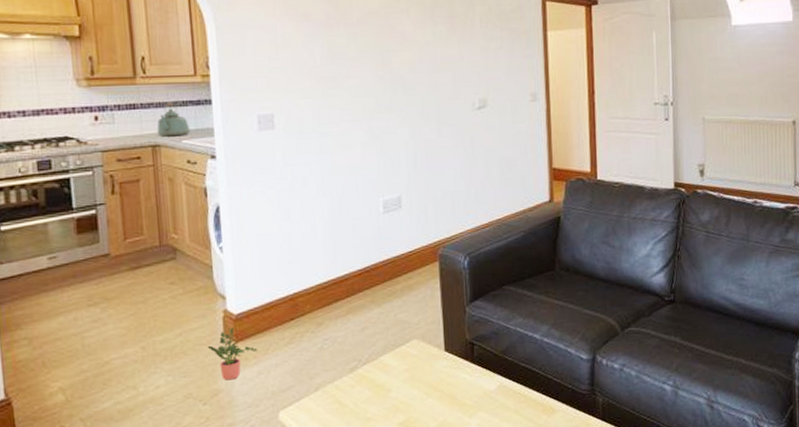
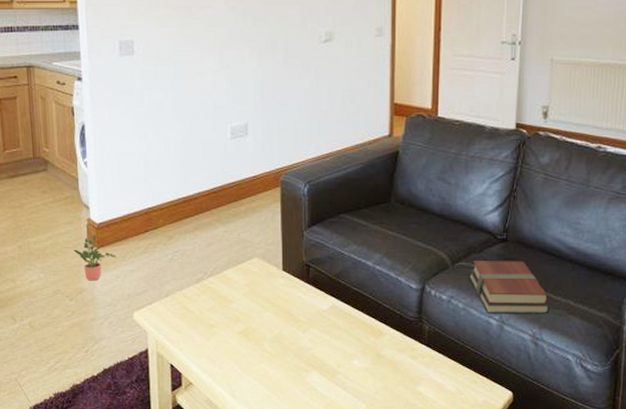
kettle: present [156,103,191,137] -> none [31,27,60,58]
books: none [640,321,722,379] -> present [469,261,550,314]

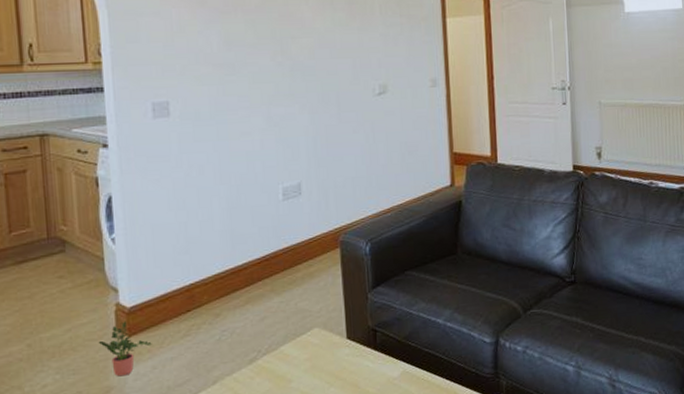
books: present [469,261,550,314] -> none [542,302,623,360]

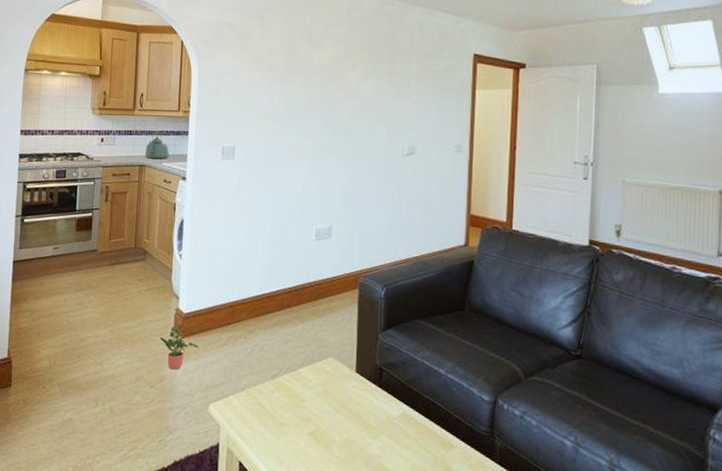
kettle: none [45,90,81,126] -> present [144,132,170,159]

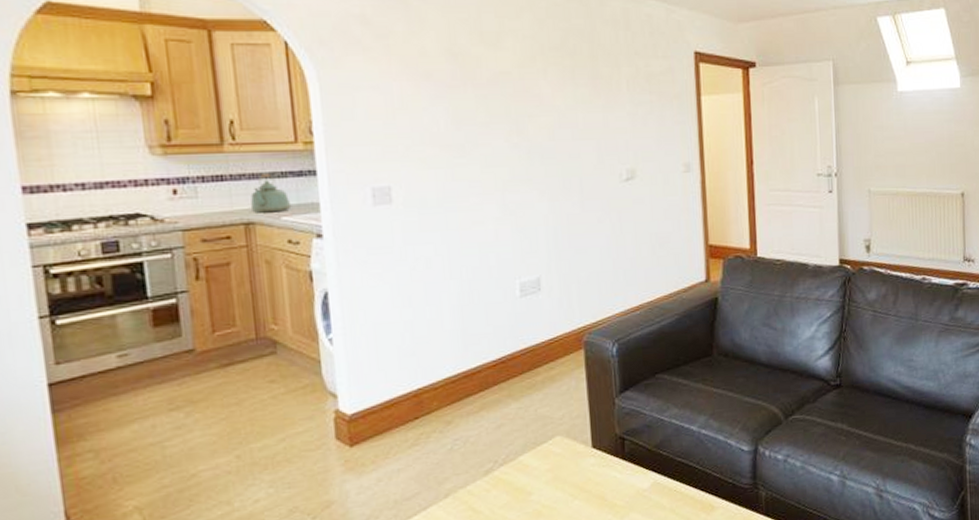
potted plant: present [159,324,199,370] -> none [315,429,376,490]

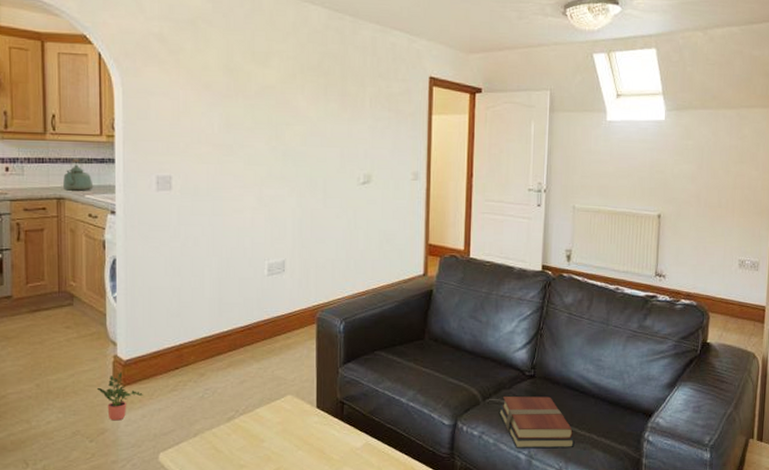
potted plant: none [315,429,376,490] -> present [96,372,143,421]
books: none [804,406,891,469] -> present [499,396,575,449]

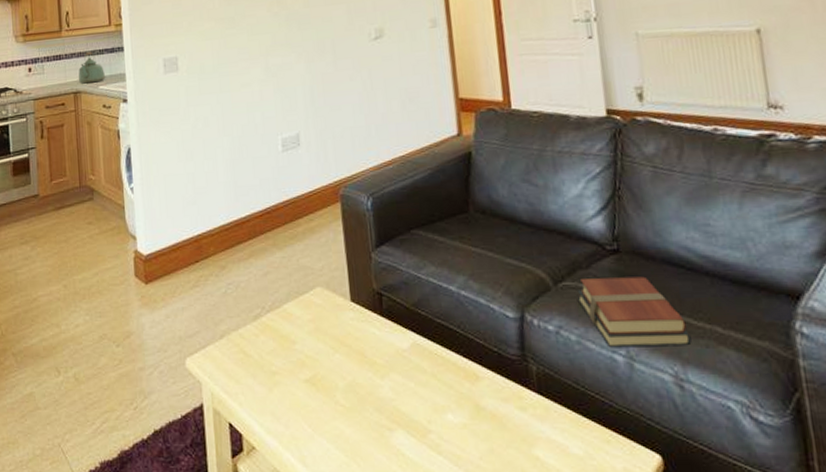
potted plant: present [96,372,143,421] -> none [120,268,165,323]

